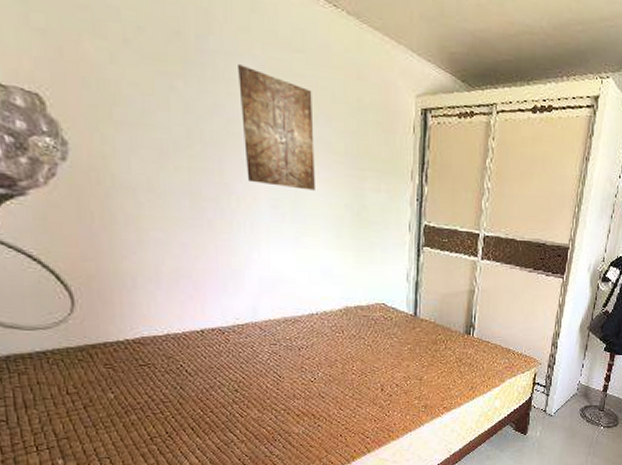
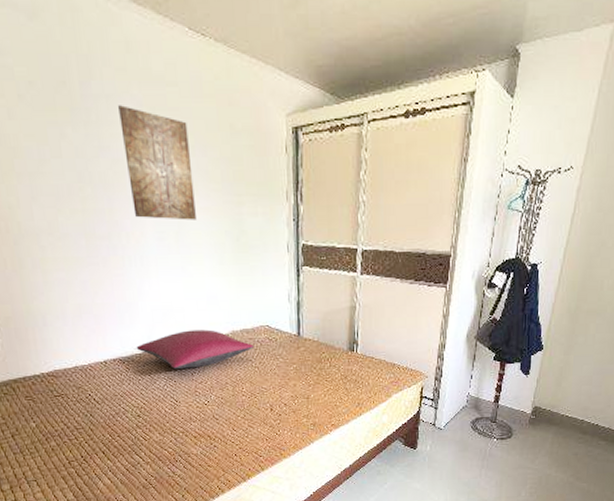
pillow: none [238,303,369,343] -> present [136,329,255,369]

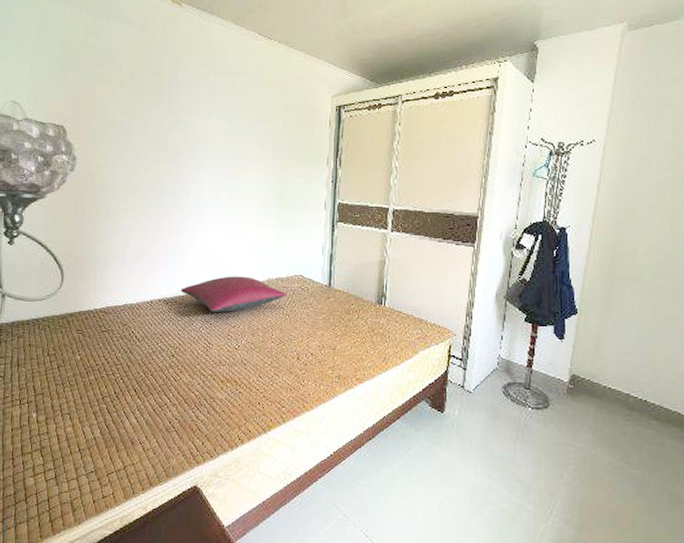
wall art: present [118,105,196,220] -> none [195,90,249,180]

